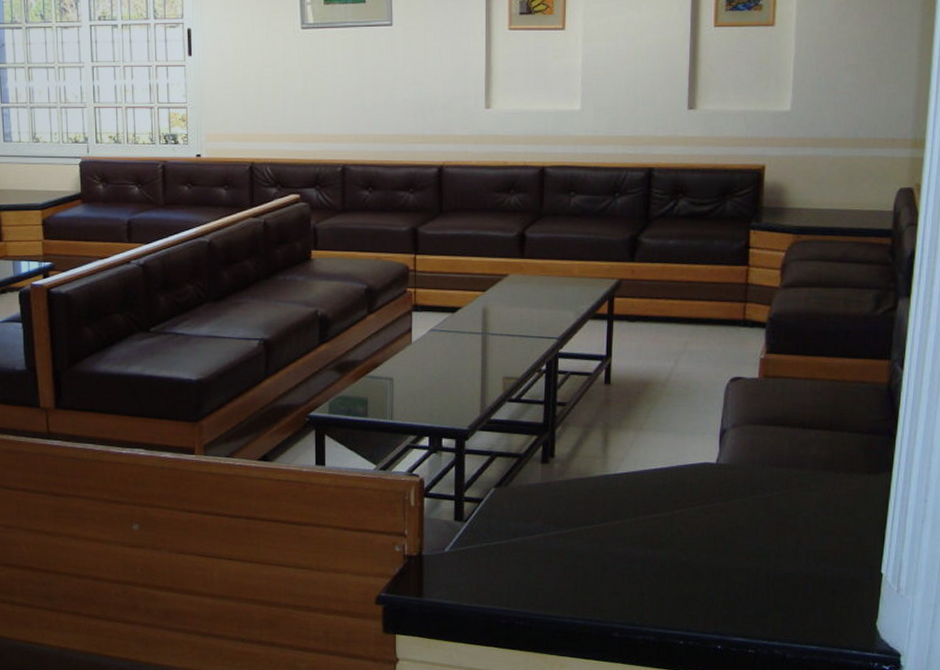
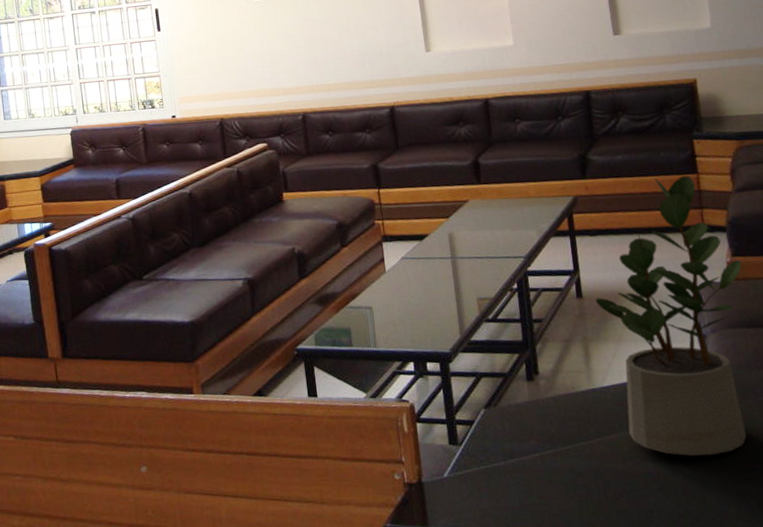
potted plant: none [623,266,774,546] -> present [595,176,747,456]

